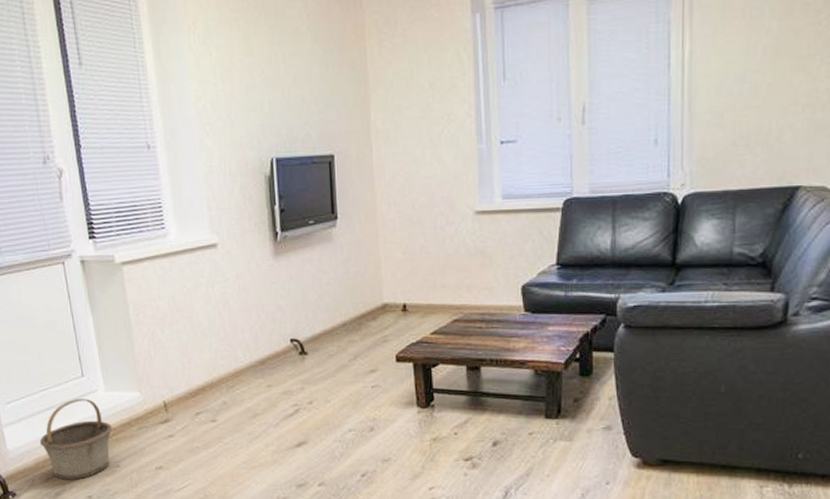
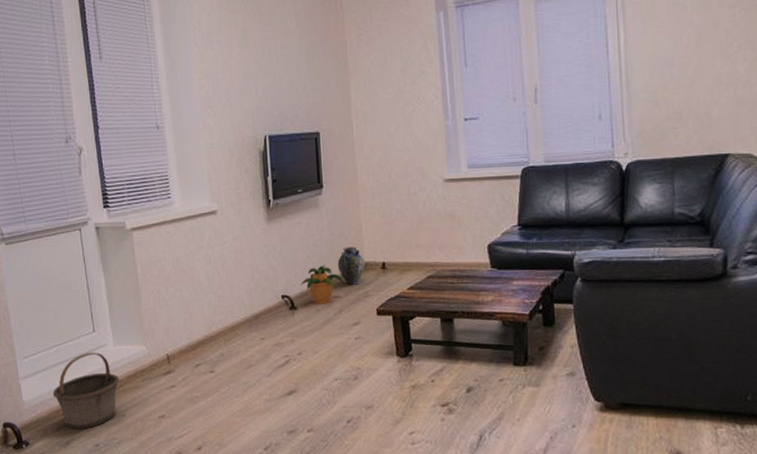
potted plant: none [311,306,360,349] -> present [300,265,344,305]
ceramic jug: none [352,286,383,330] -> present [337,246,365,286]

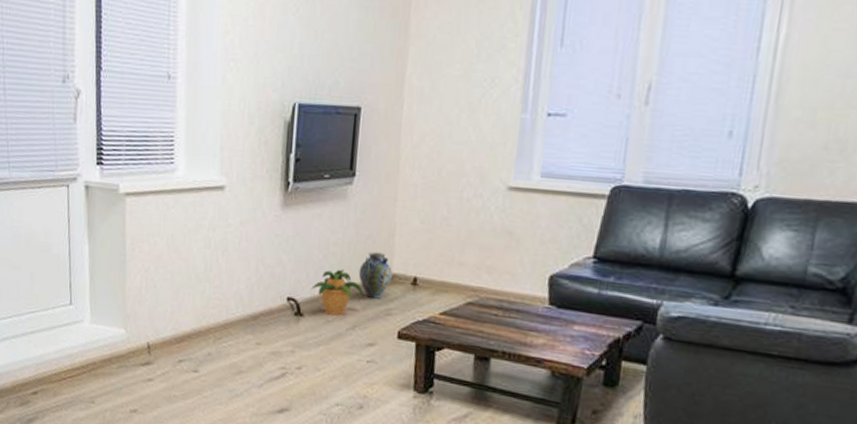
basket: present [52,352,120,429] -> none [19,326,93,410]

